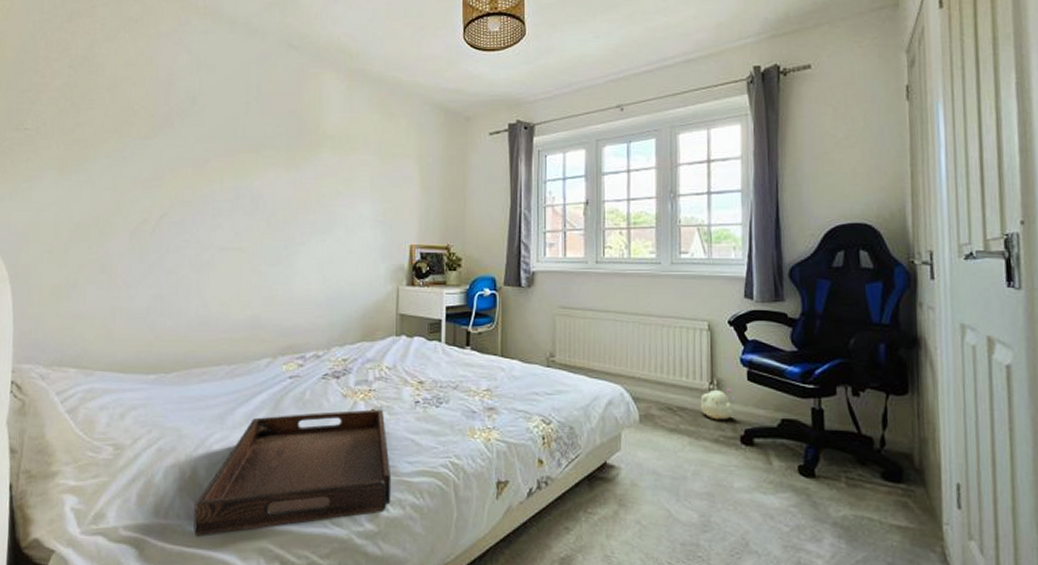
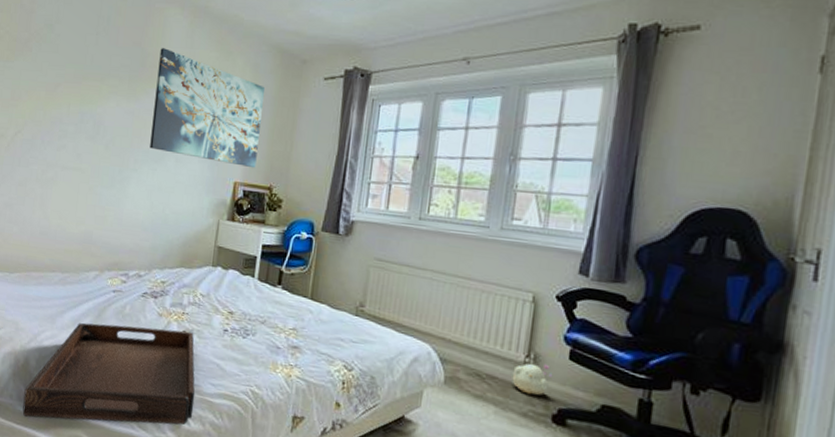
wall art: none [316,114,431,229] -> present [150,48,265,169]

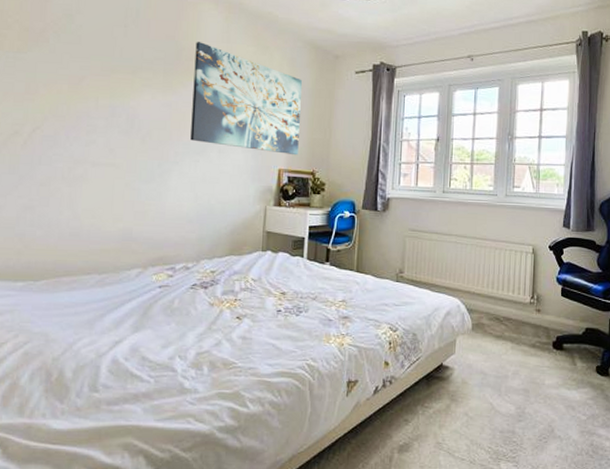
serving tray: present [22,322,196,426] -> none [59,317,253,434]
plush toy: present [512,363,553,395] -> none [522,302,551,329]

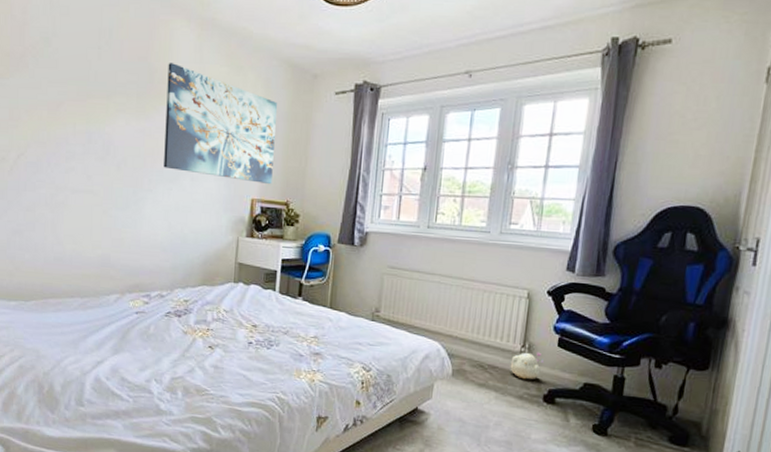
plush toy: none [522,302,551,329] -> present [510,352,544,380]

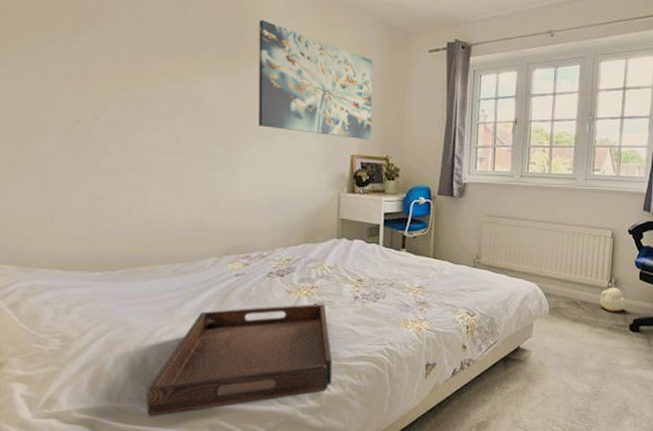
serving tray: none [51,345,224,442] -> present [146,304,333,416]

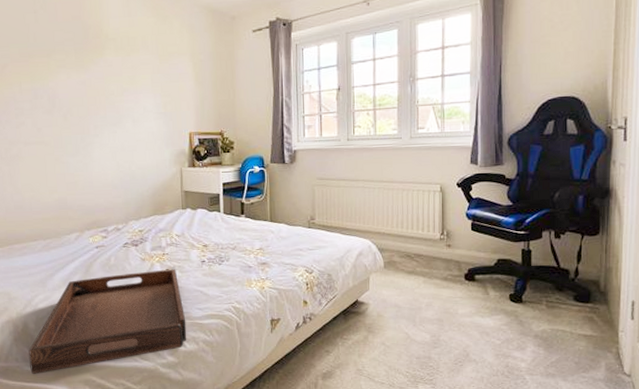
wall art: present [259,20,372,141] -> none [100,19,206,118]
plush toy: present [599,286,629,312] -> none [433,237,462,263]

